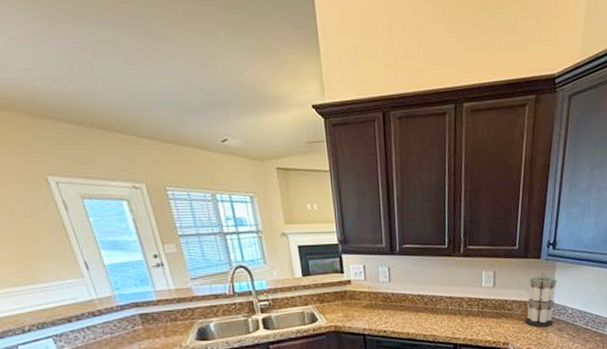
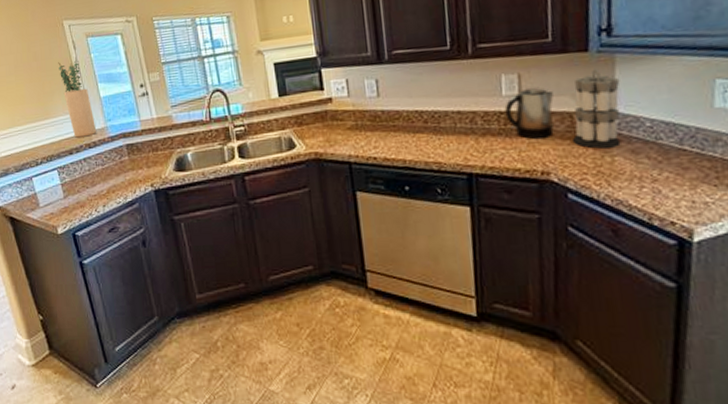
vase: none [44,218,102,305] -> present [58,56,97,138]
kettle: none [483,283,515,319] -> present [504,88,554,139]

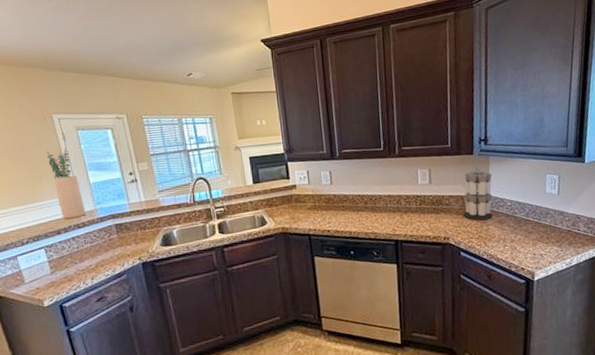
kettle: present [504,88,554,139] -> none [420,179,452,215]

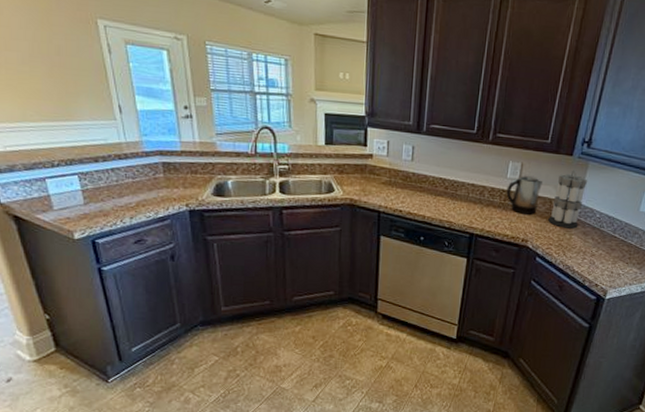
vase: present [47,146,86,219] -> none [87,61,130,147]
kettle: none [420,179,452,215] -> present [506,176,542,215]

